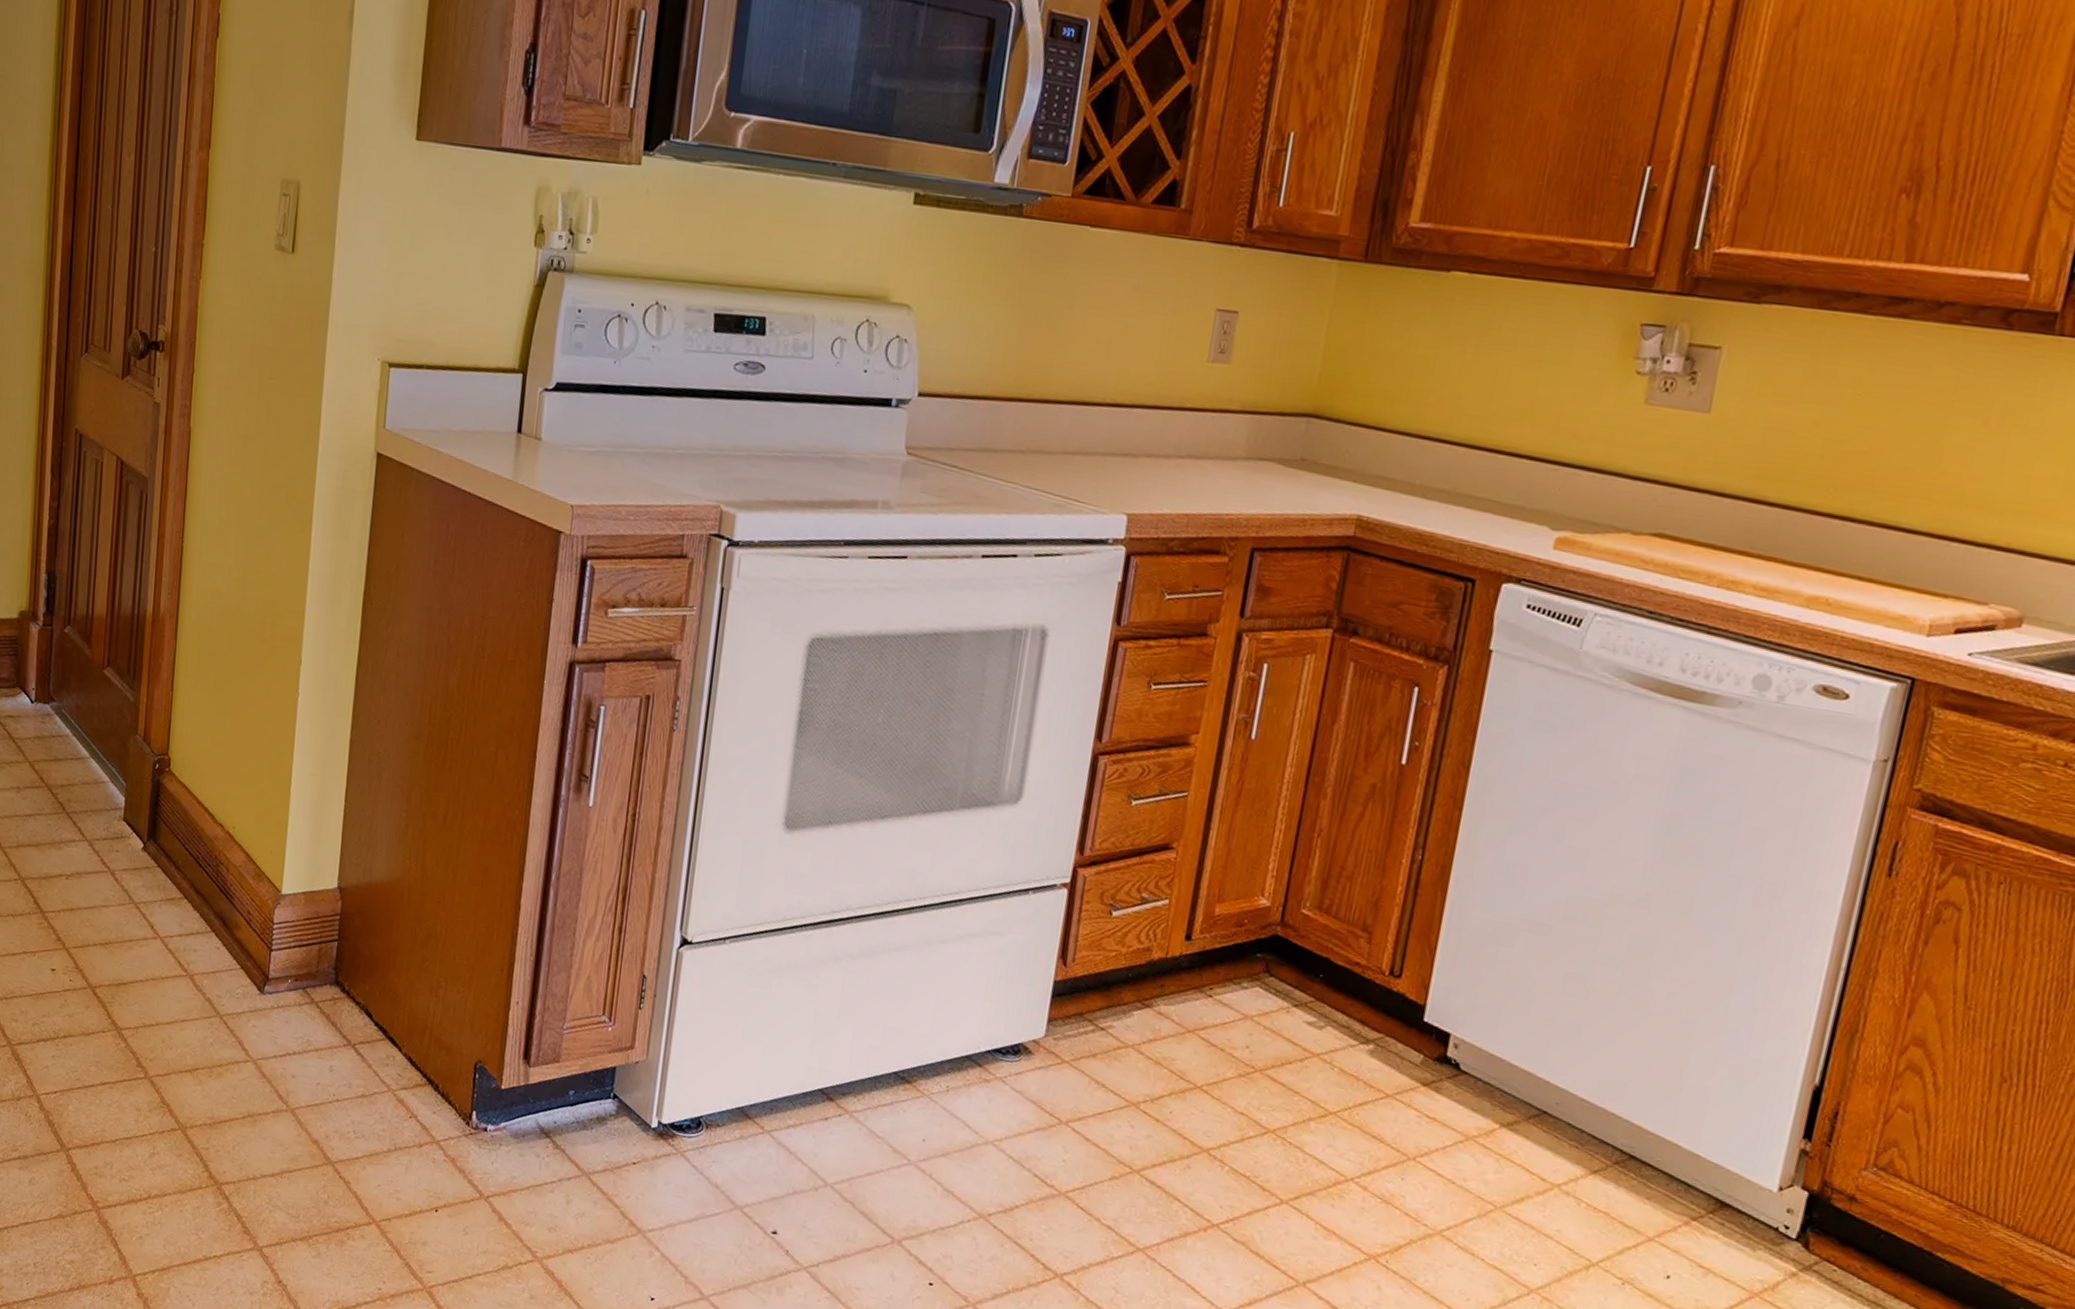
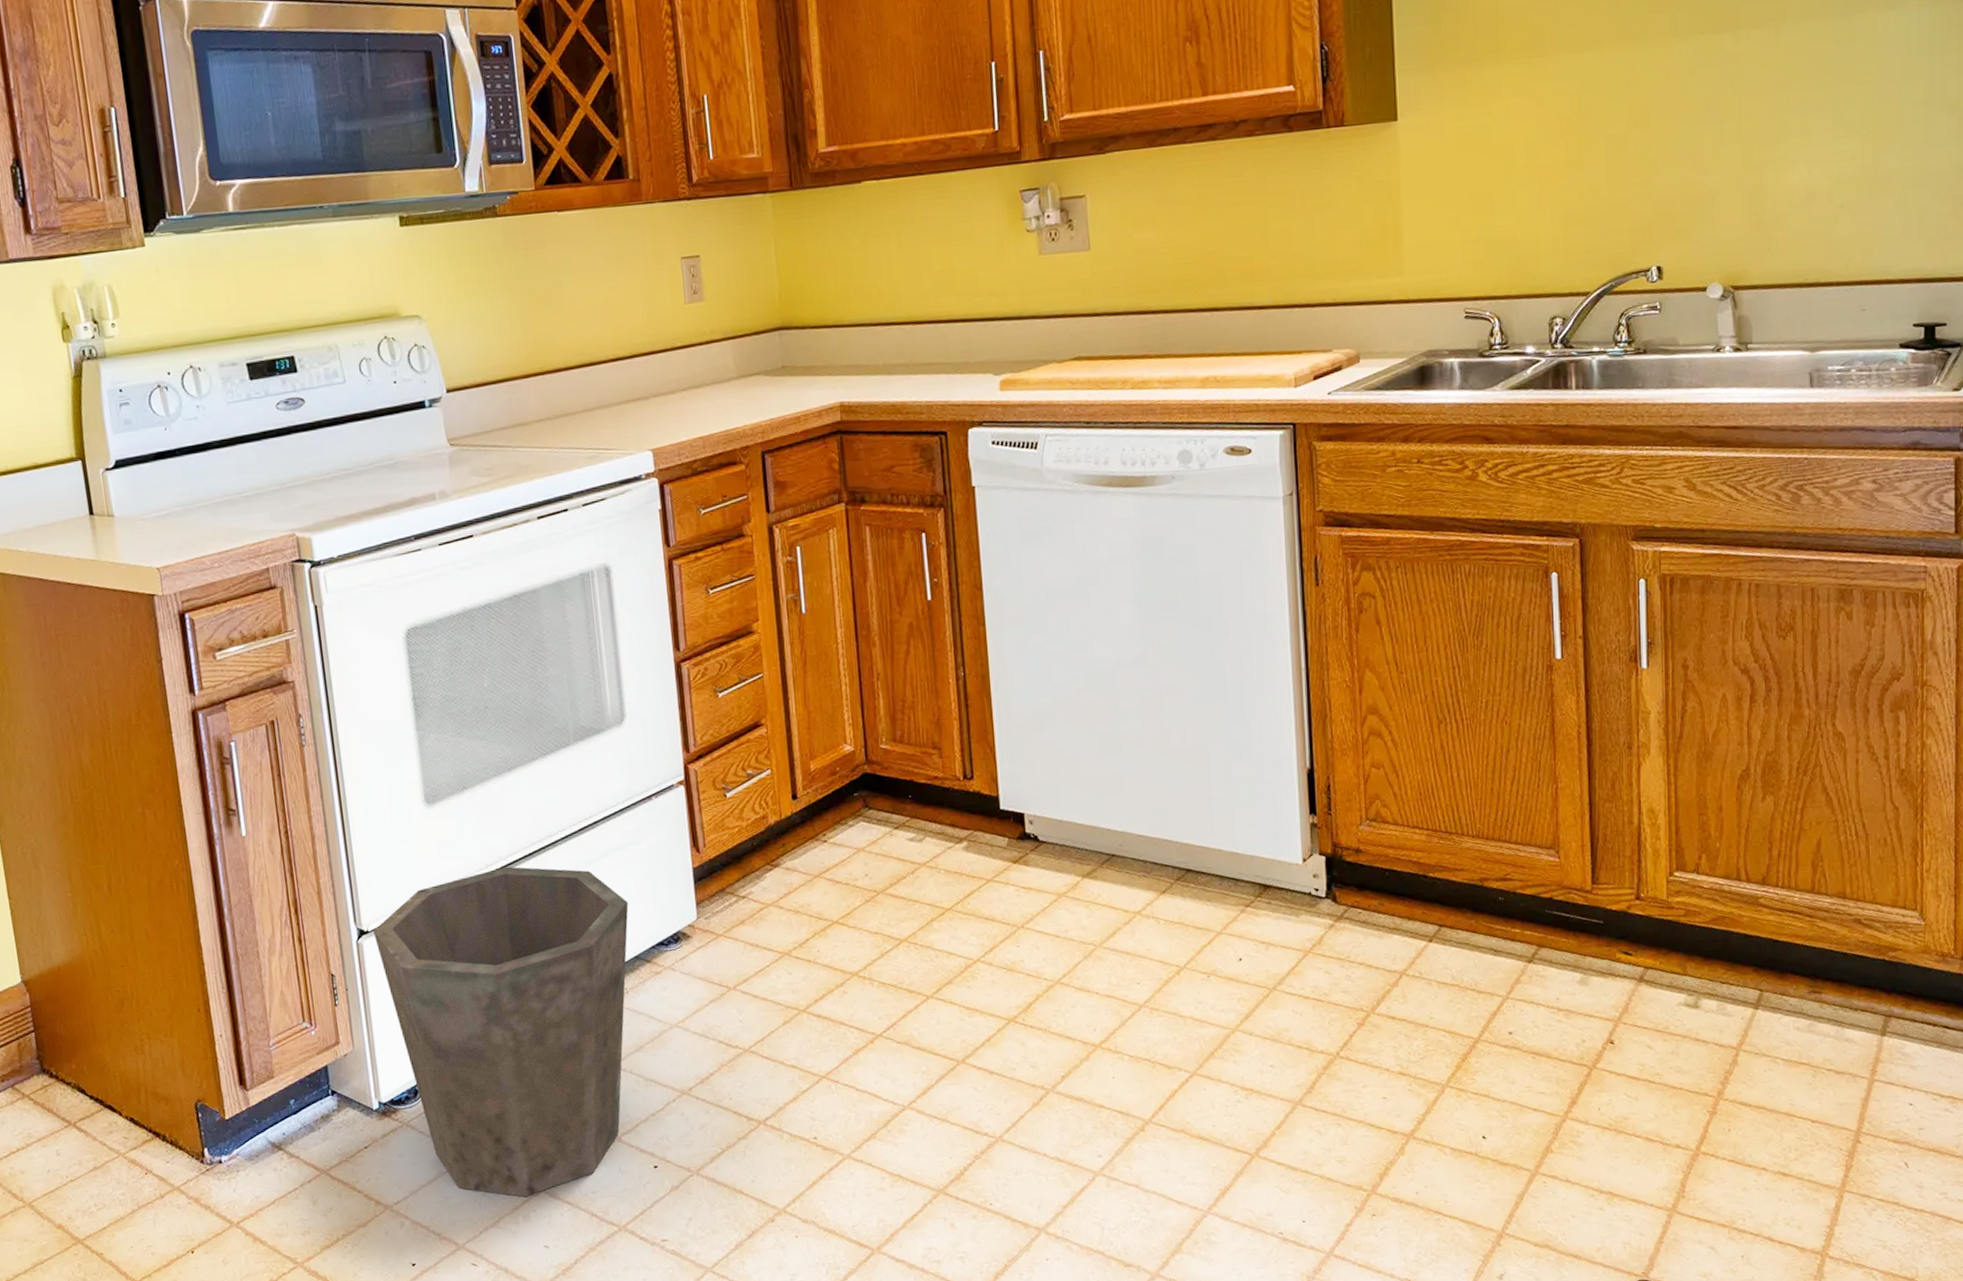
waste bin: none [696,915,974,1270] -> present [372,866,629,1198]

